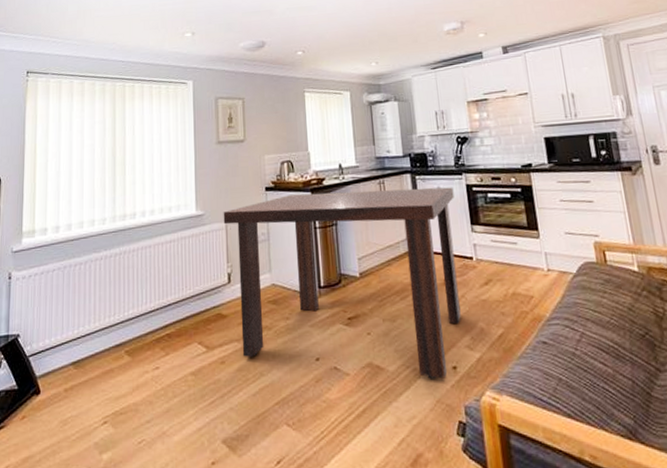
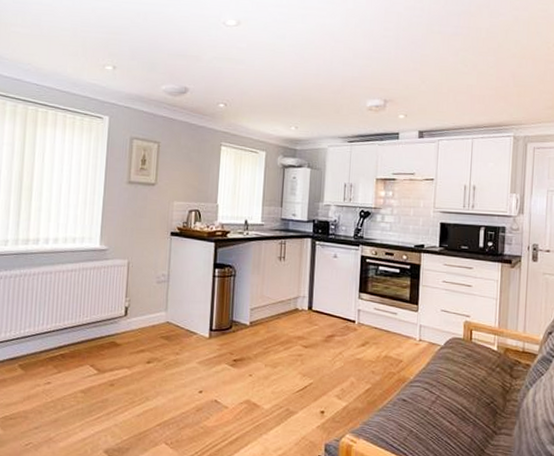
dining table: present [223,187,461,379] -> none [126,242,349,420]

